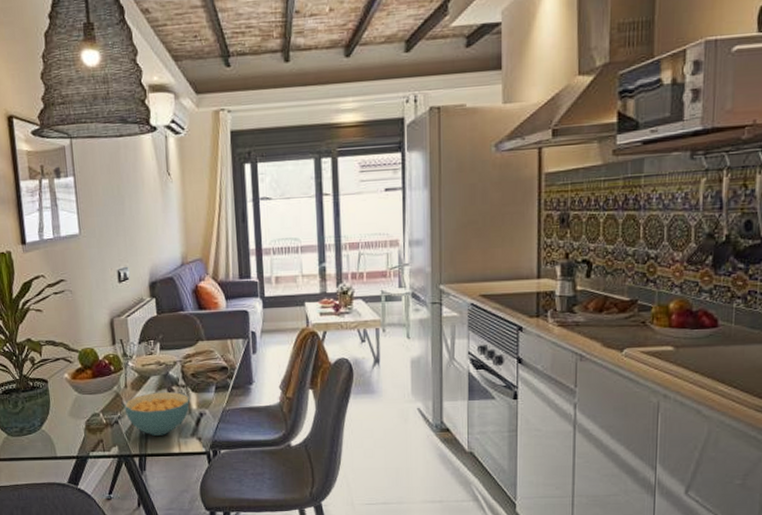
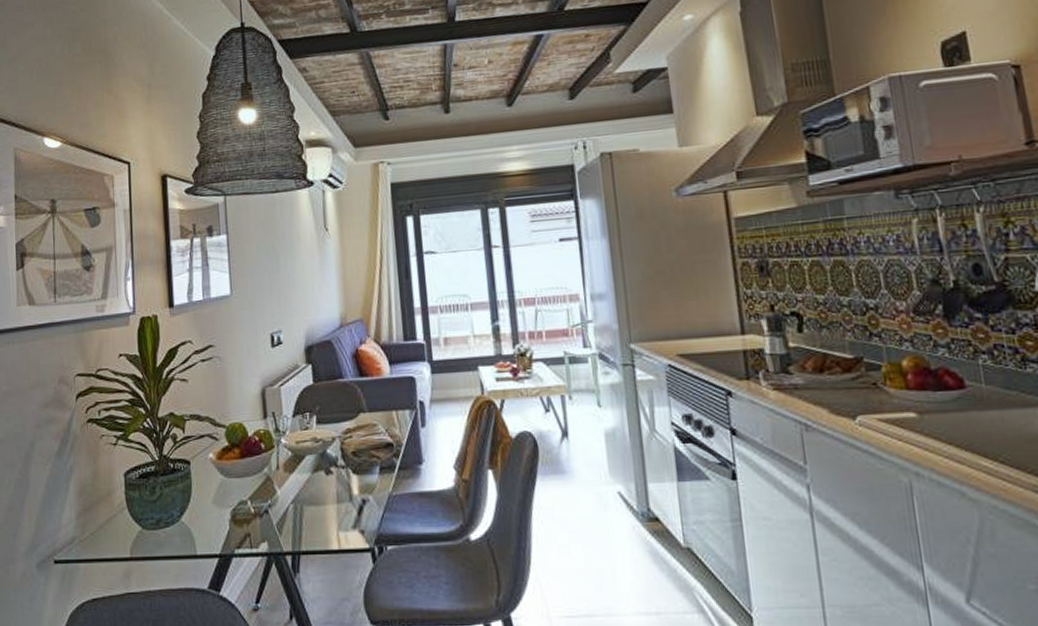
cereal bowl: present [124,392,190,436] -> none [275,474,350,528]

